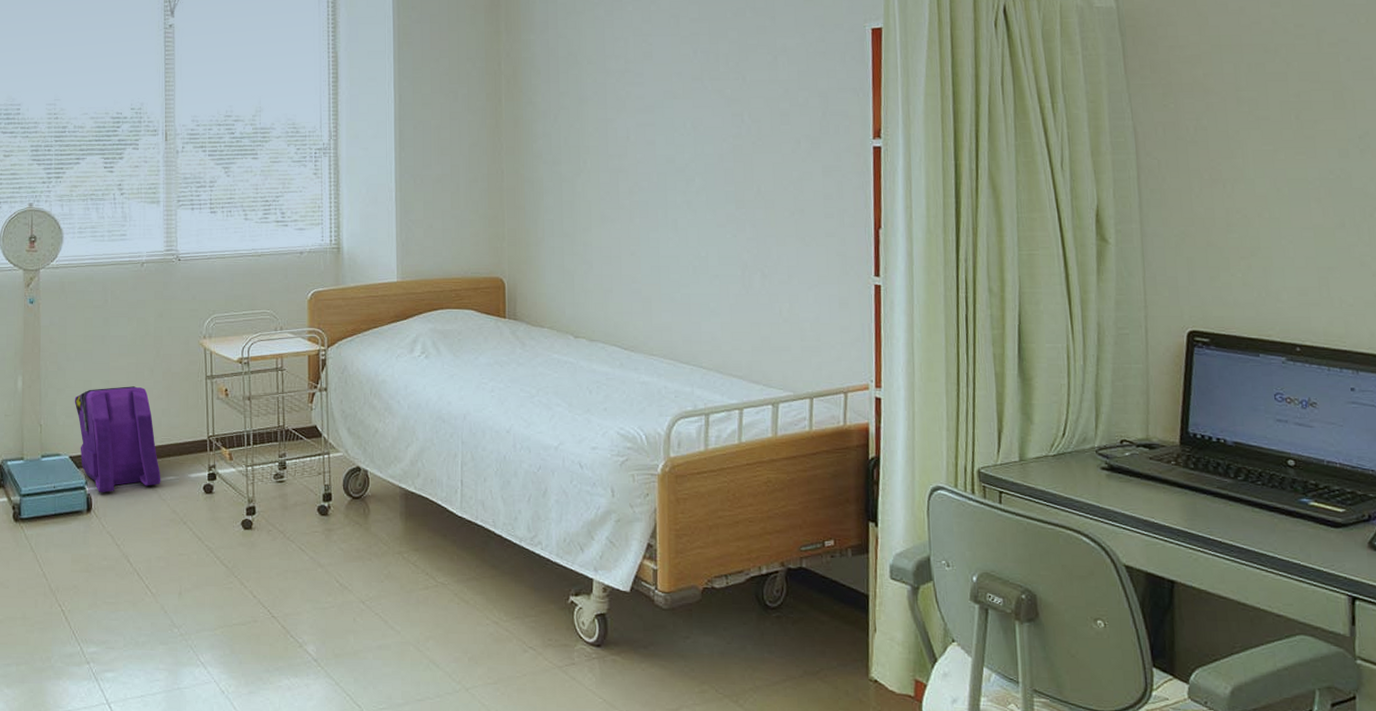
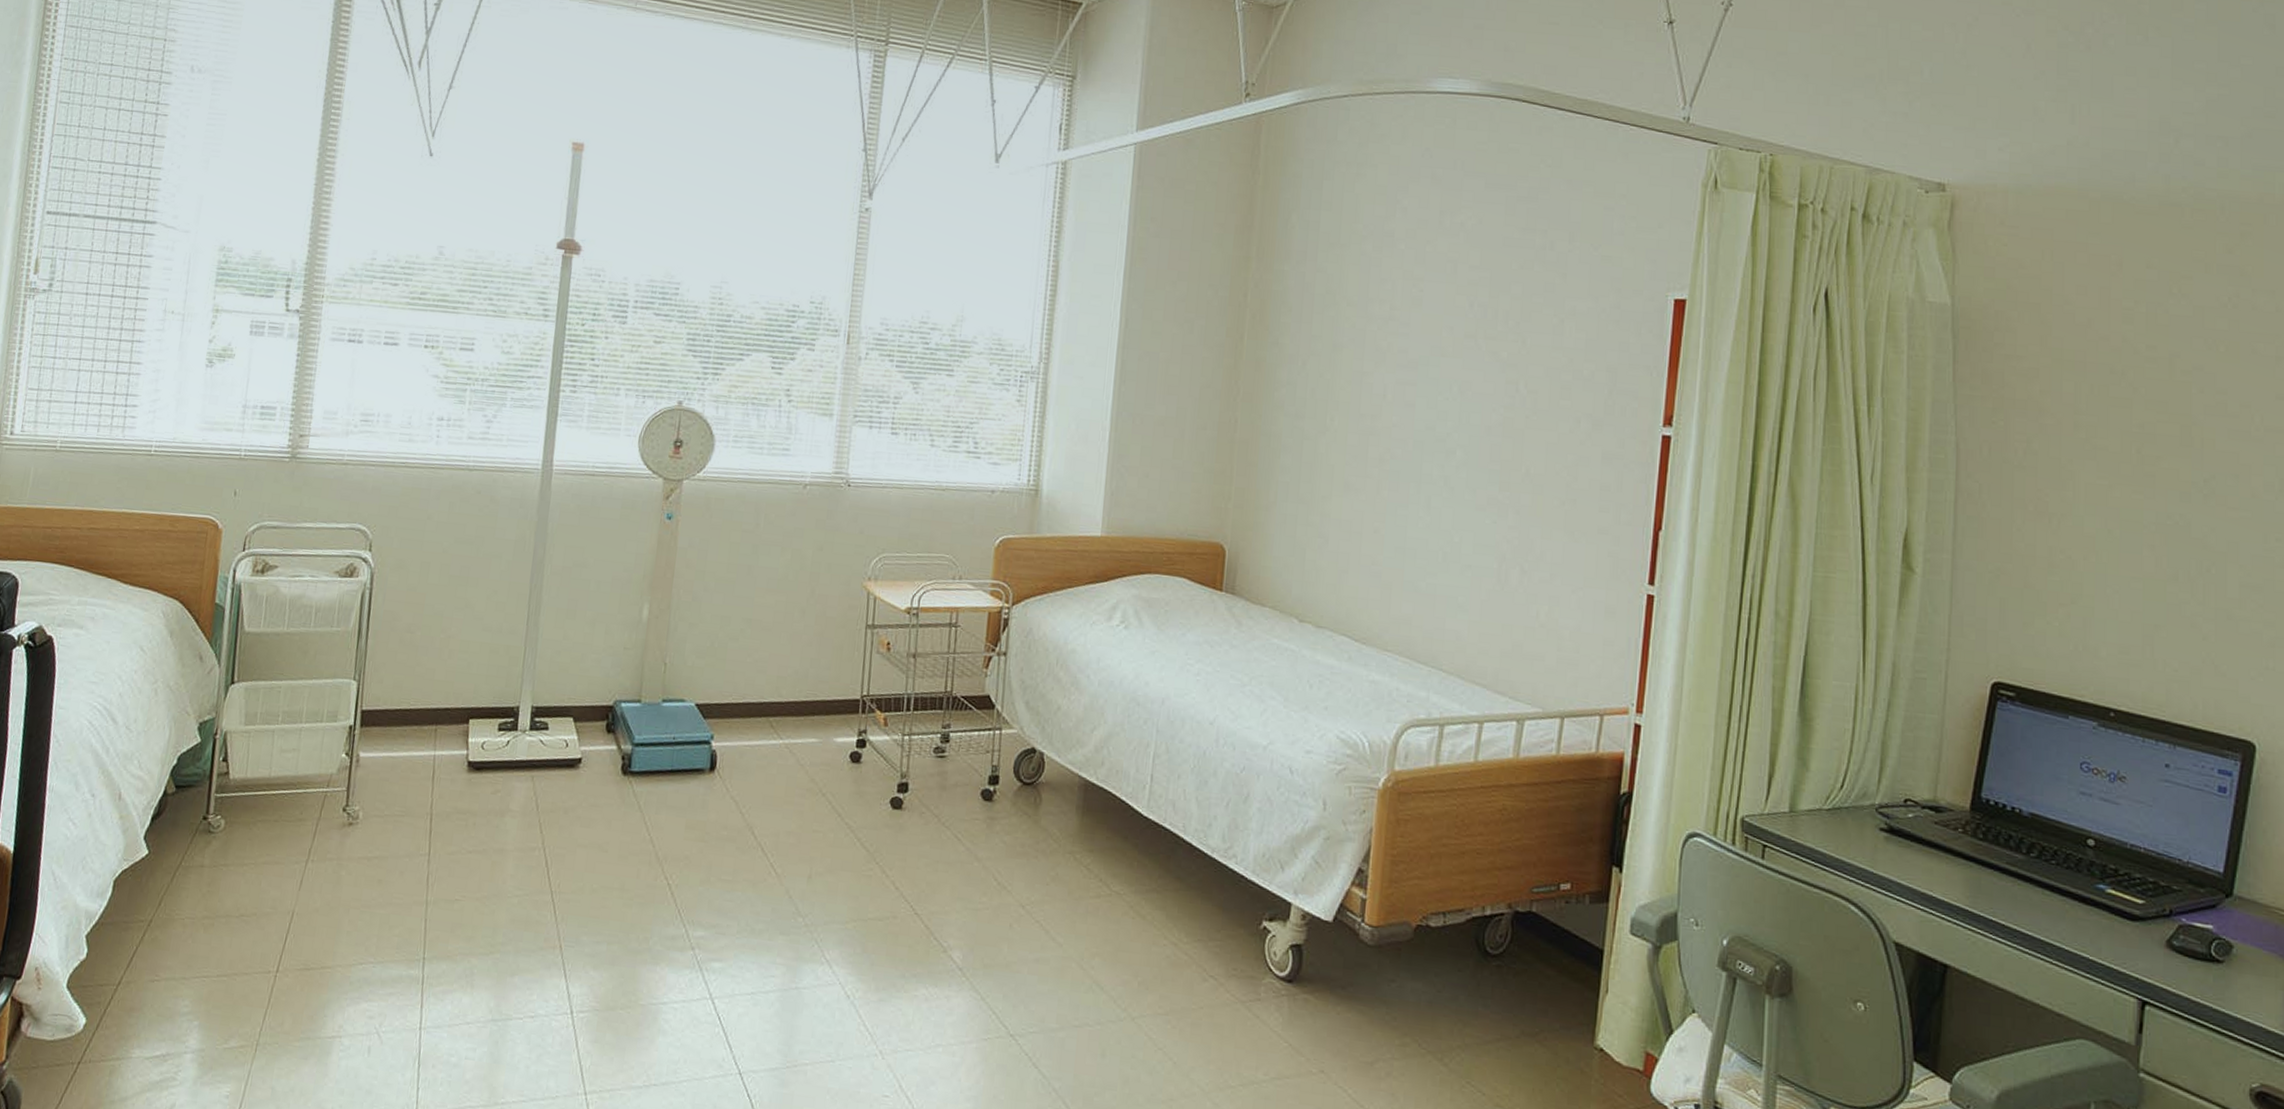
backpack: present [74,386,161,493] -> none [707,627,802,751]

